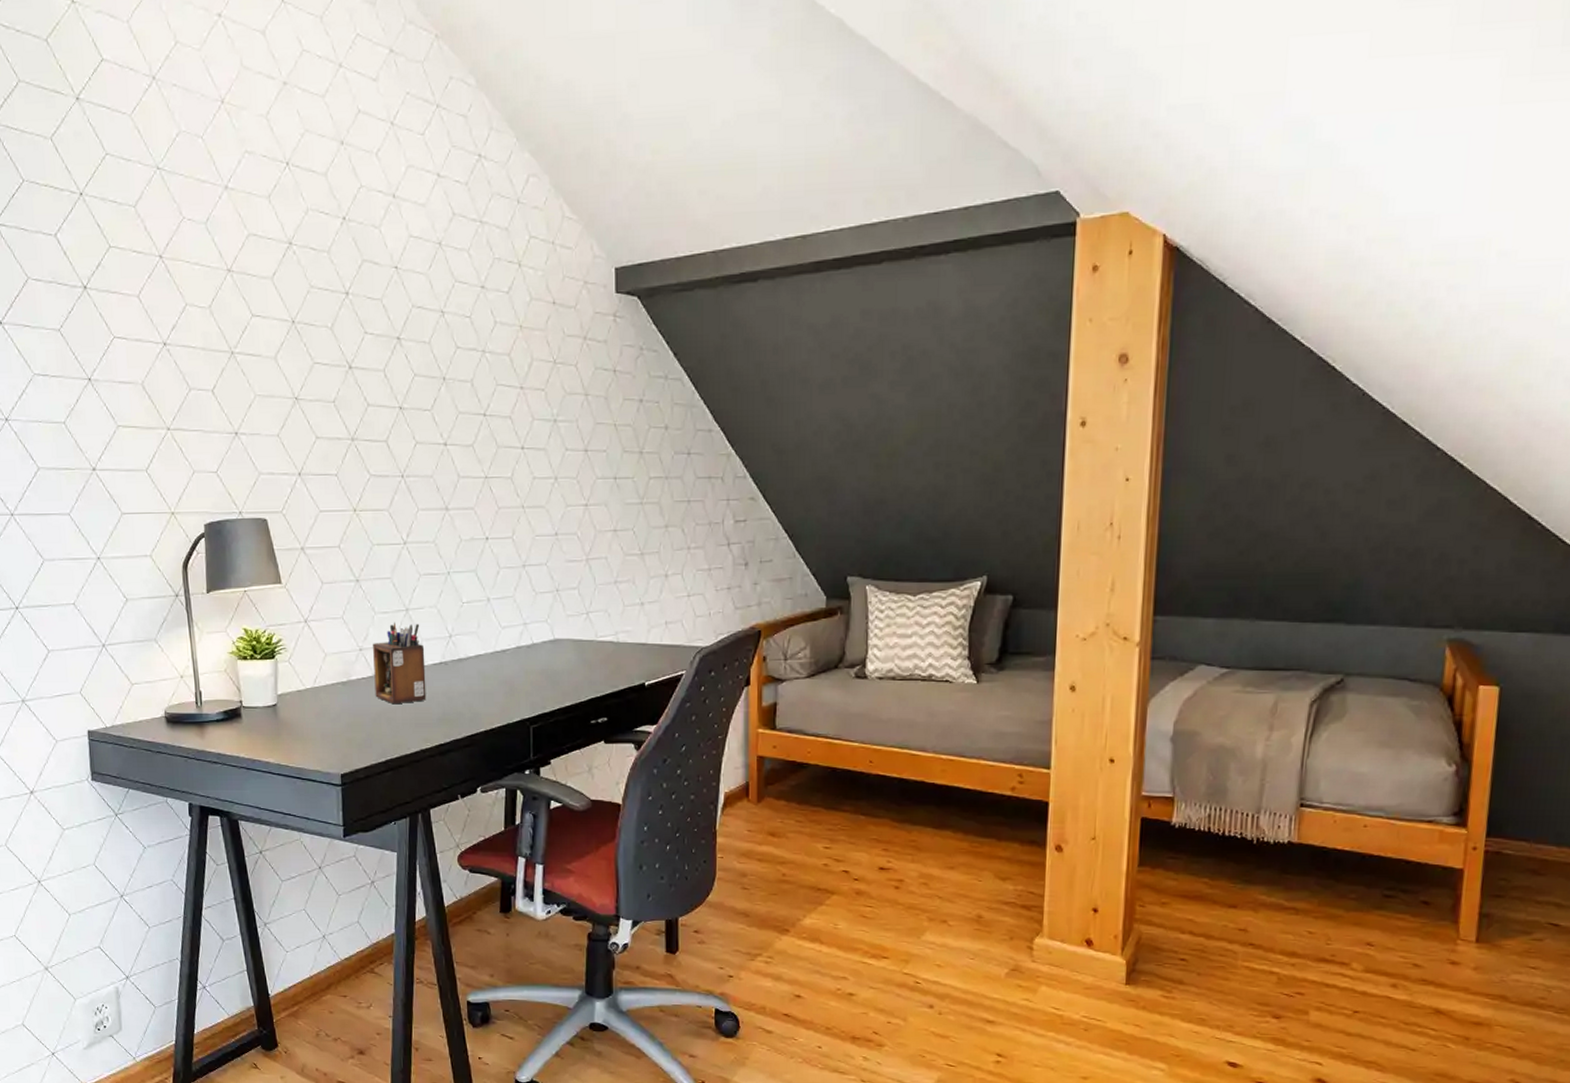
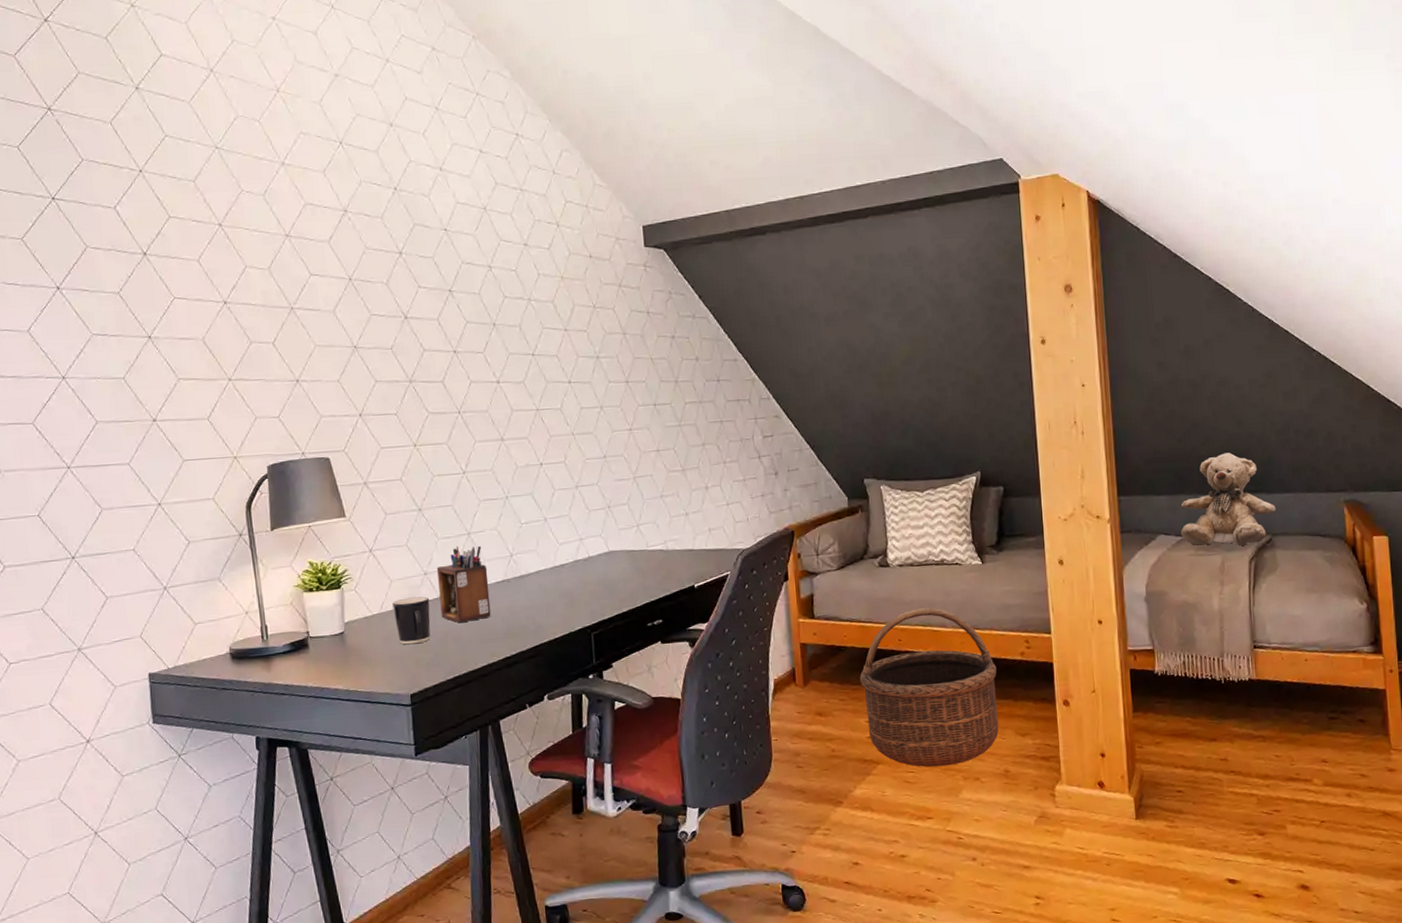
mug: none [326,673,364,723] -> present [392,596,431,645]
basket: none [821,728,981,904] -> present [859,608,999,767]
teddy bear: none [1227,571,1355,686] -> present [1181,452,1276,547]

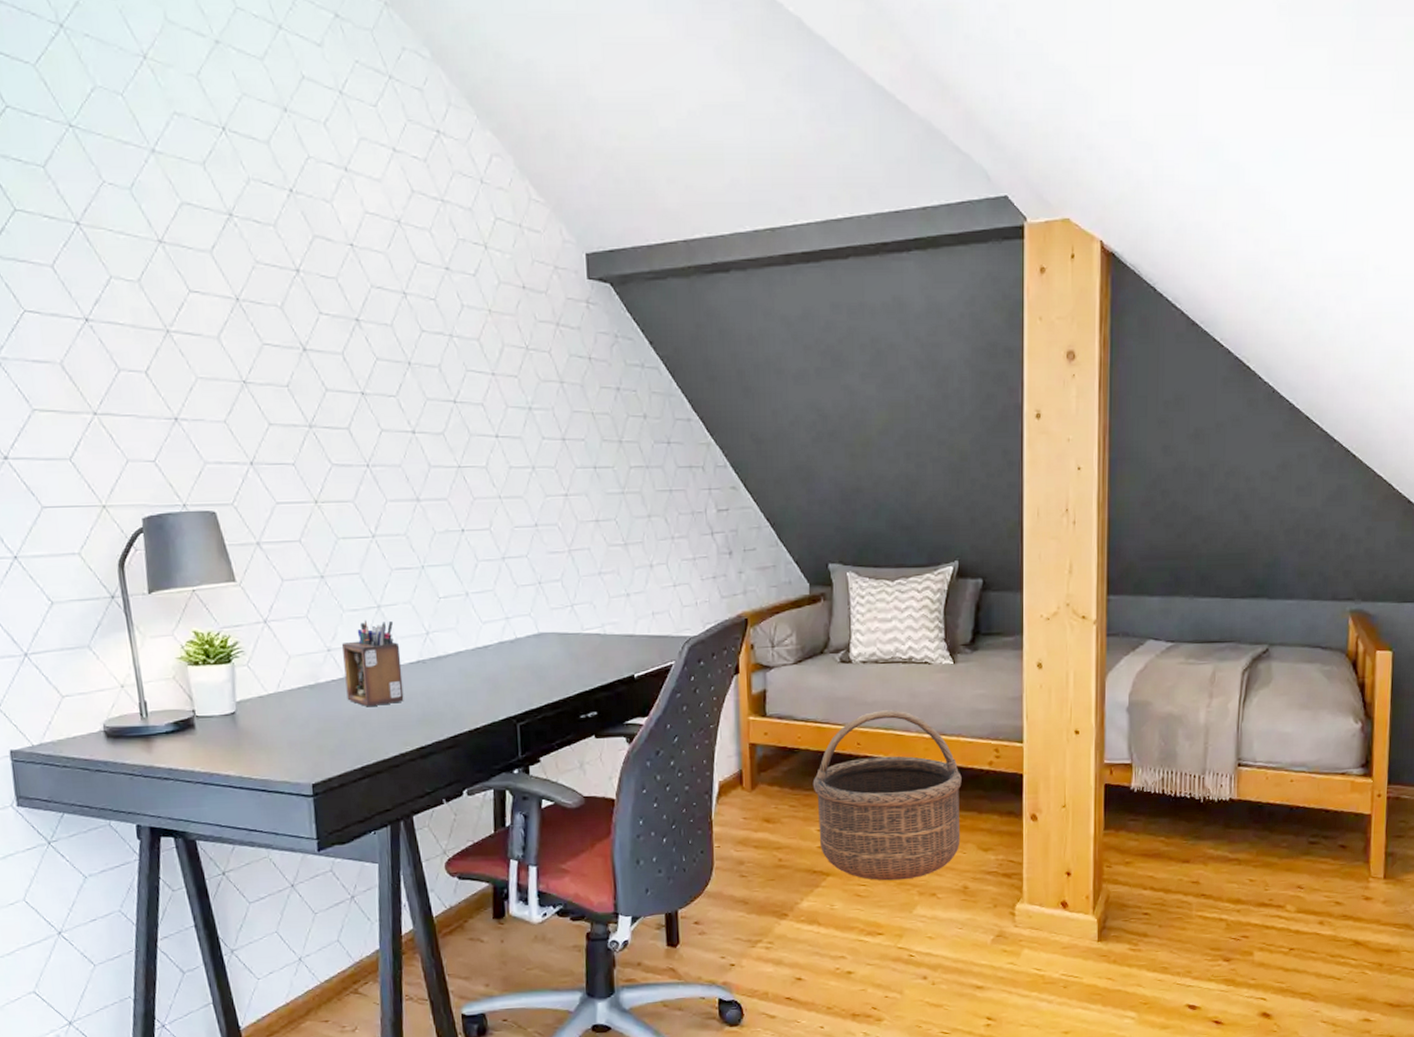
mug: present [392,596,431,645] -> none [291,676,335,729]
teddy bear: present [1181,452,1276,547] -> none [1172,552,1276,656]

